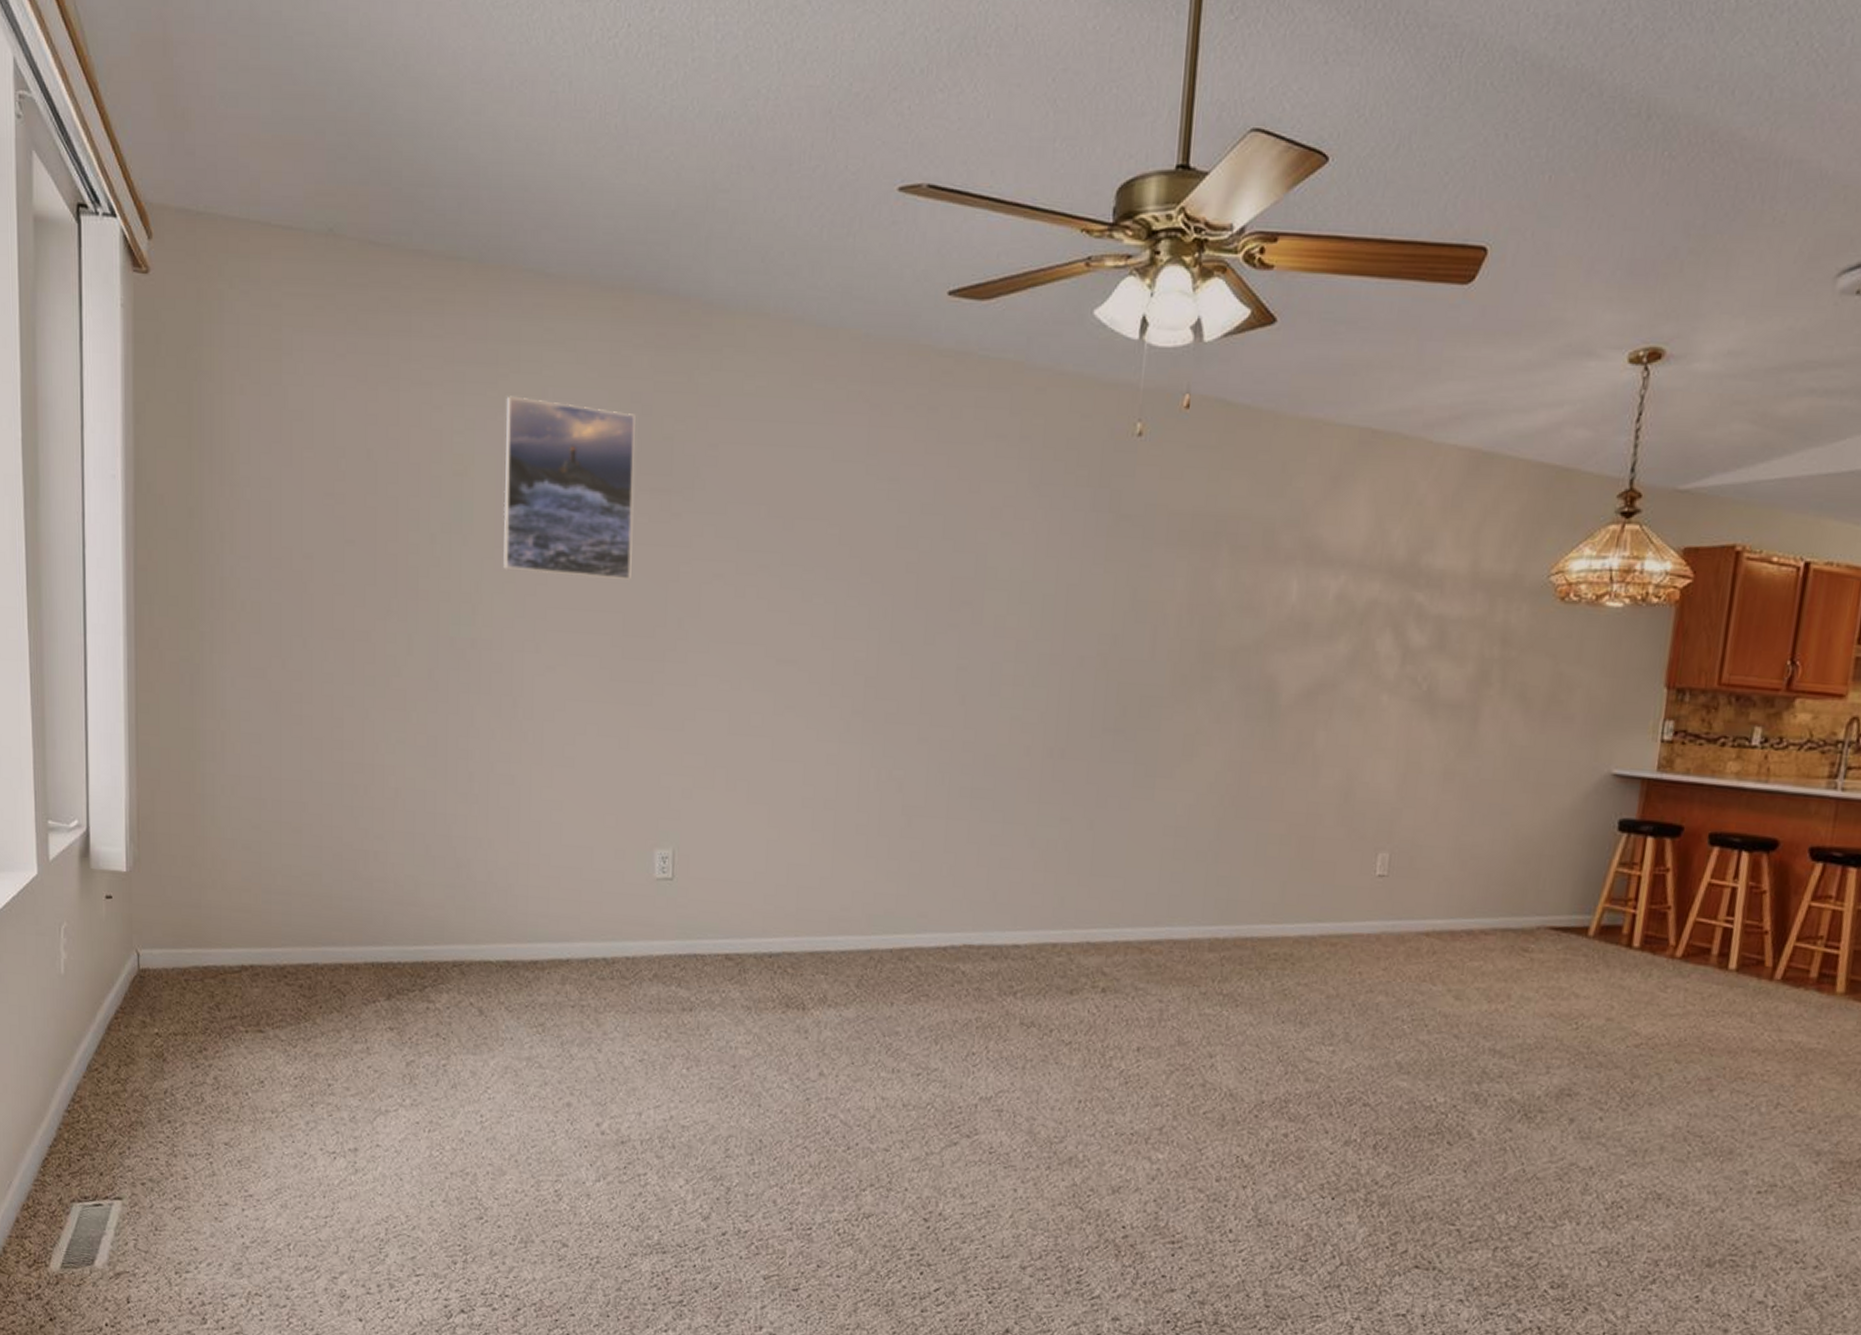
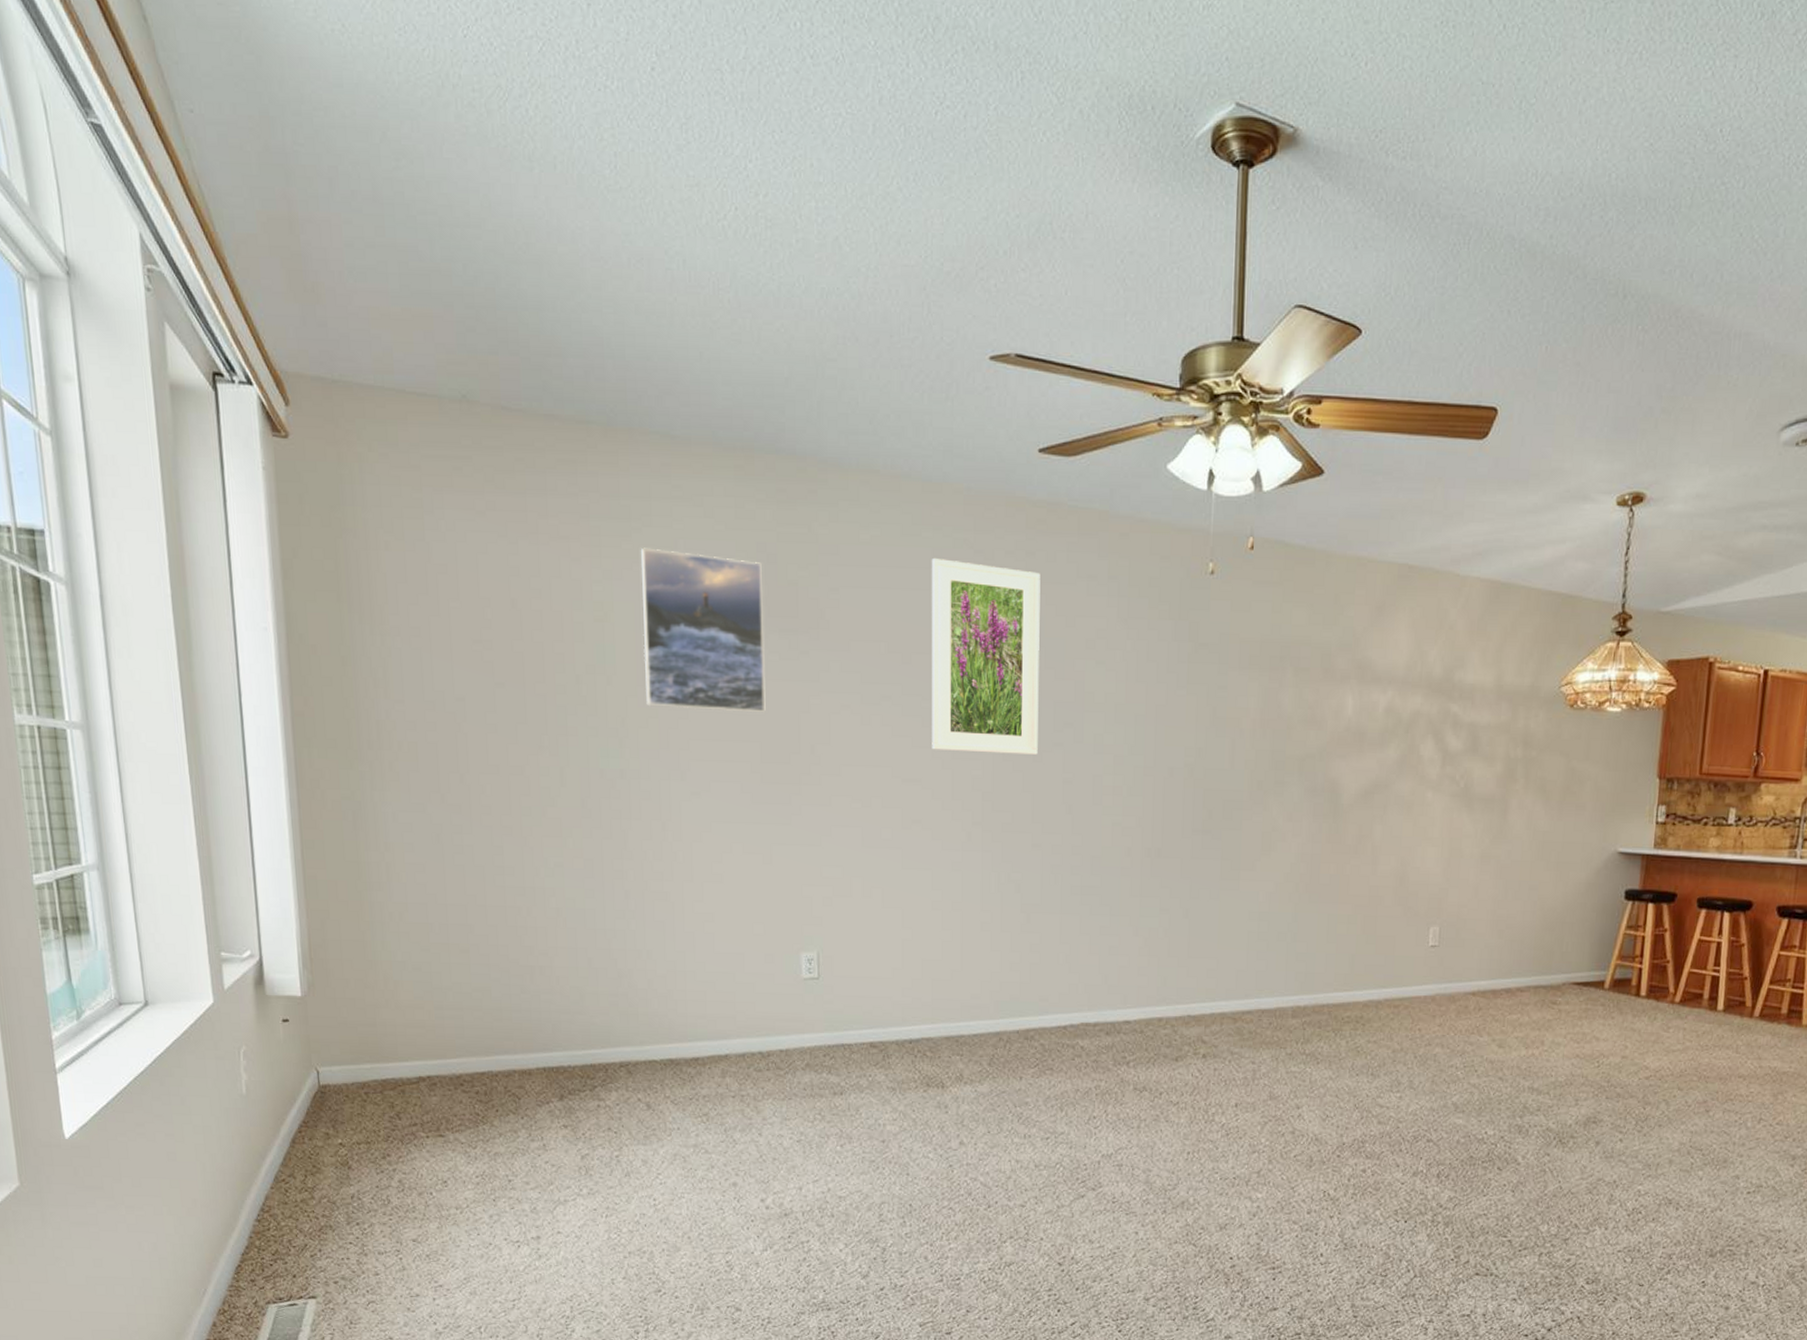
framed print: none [811,411,943,637] -> present [931,557,1041,755]

